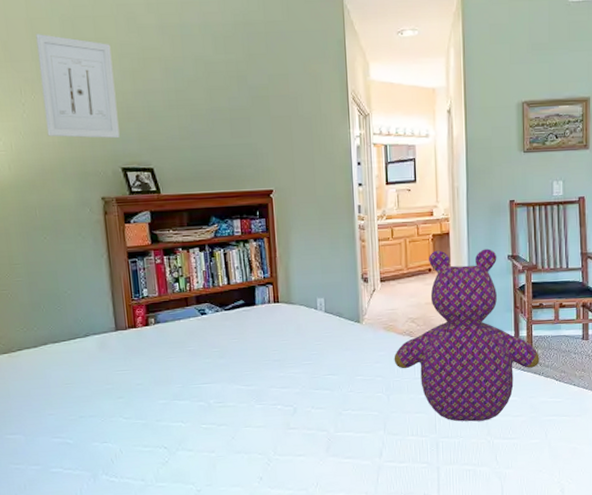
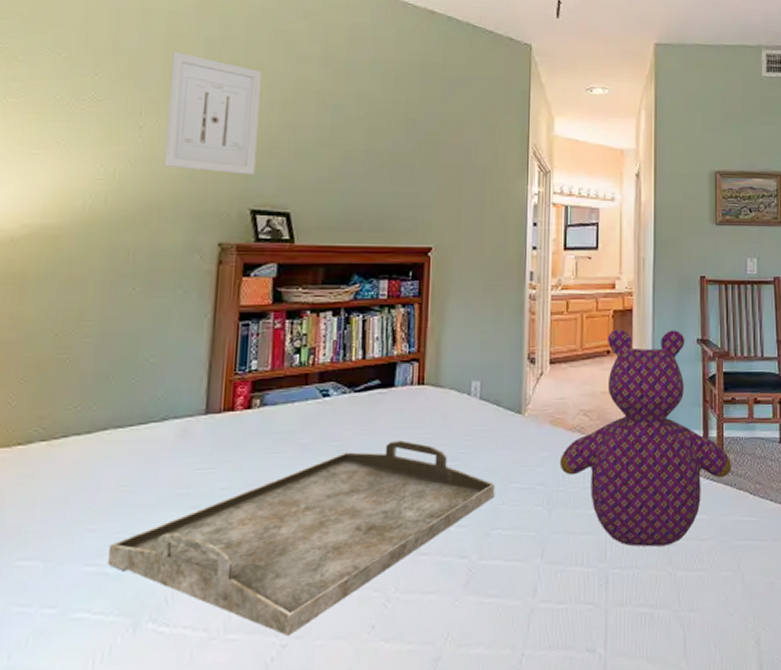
serving tray: none [65,346,344,485] -> present [107,440,495,637]

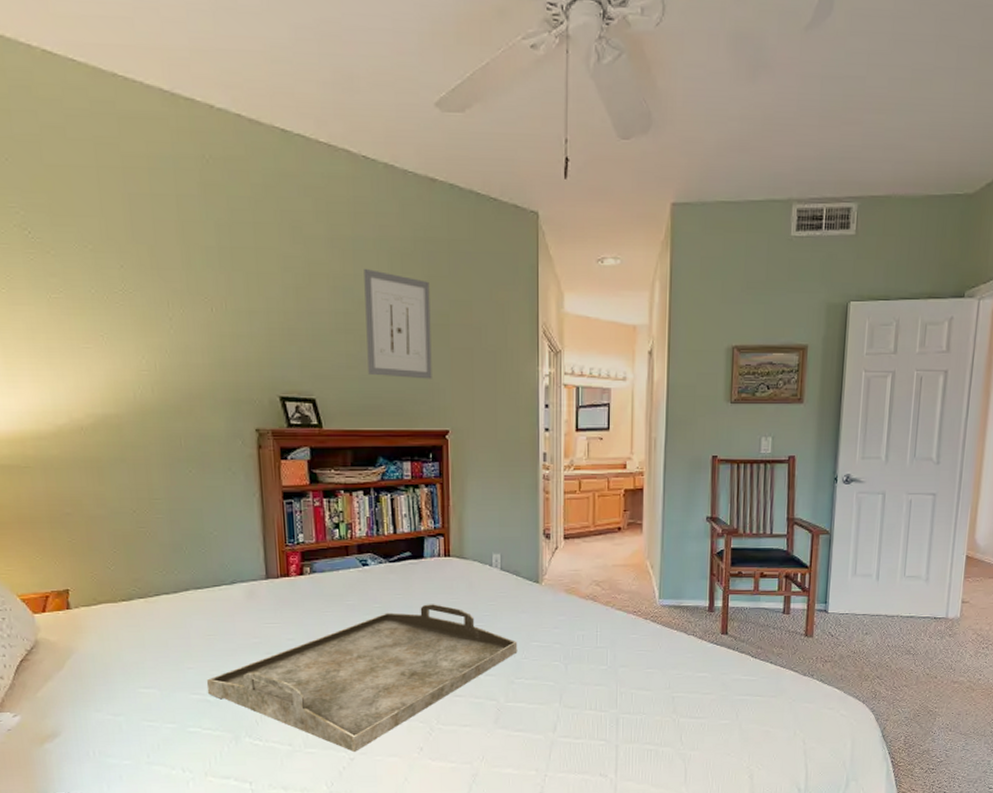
wall art: present [164,52,262,176] -> none [187,239,279,364]
wall art: none [350,88,422,195] -> present [364,269,432,379]
teddy bear: present [559,329,731,547] -> none [574,507,735,698]

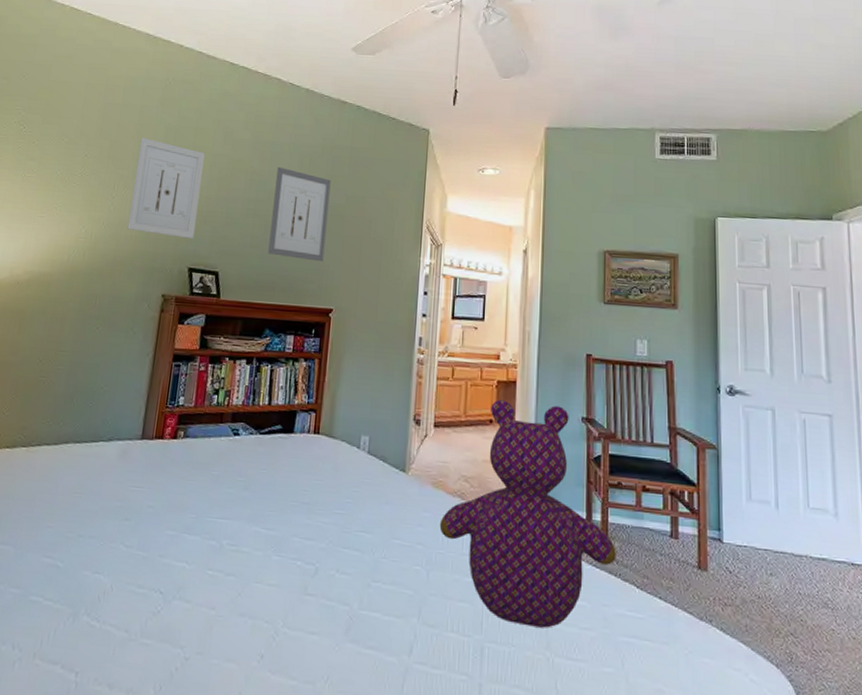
wall art: none [187,239,279,364] -> present [127,138,205,239]
serving tray: present [206,604,518,753] -> none [58,483,378,651]
teddy bear: none [574,507,735,698] -> present [439,399,616,628]

